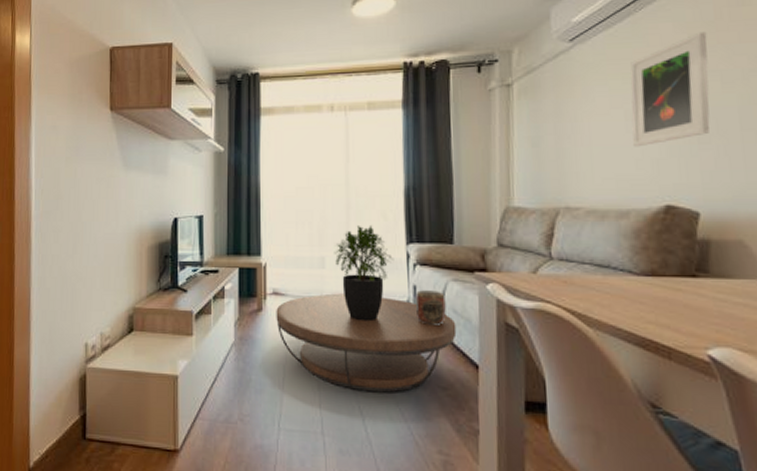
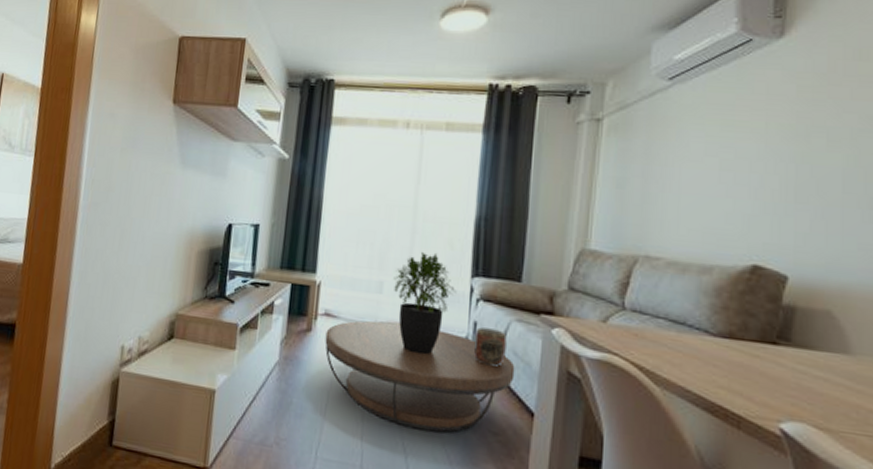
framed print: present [630,31,710,147] -> none [725,83,817,200]

